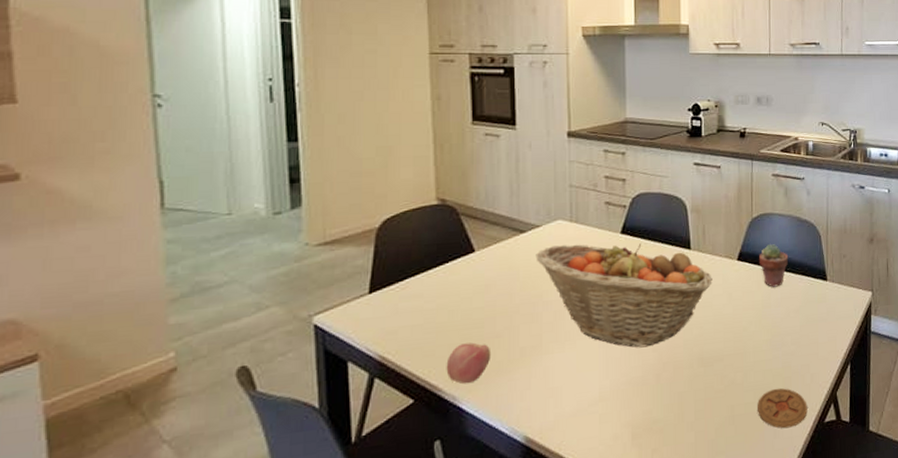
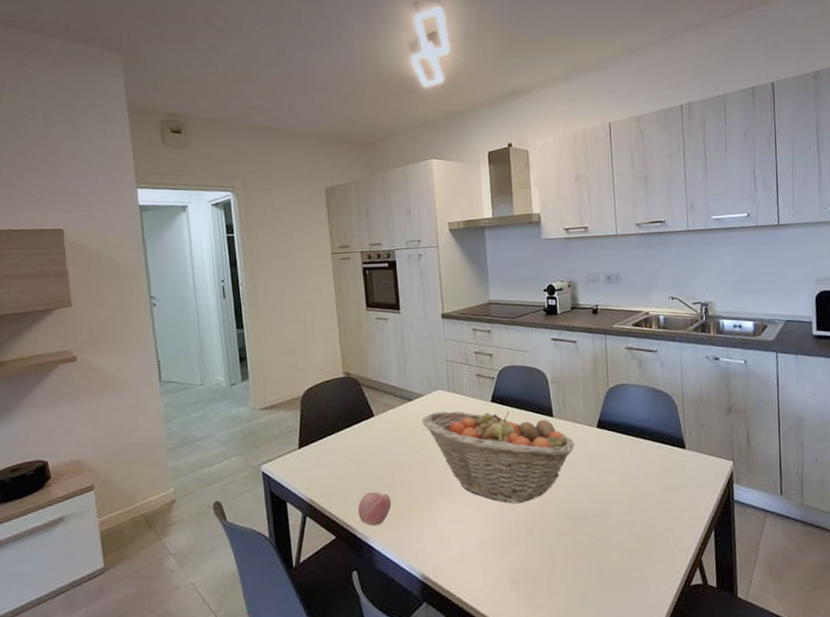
potted succulent: present [758,244,789,287] -> none [616,413,646,454]
coaster: present [758,388,808,429] -> none [623,549,673,588]

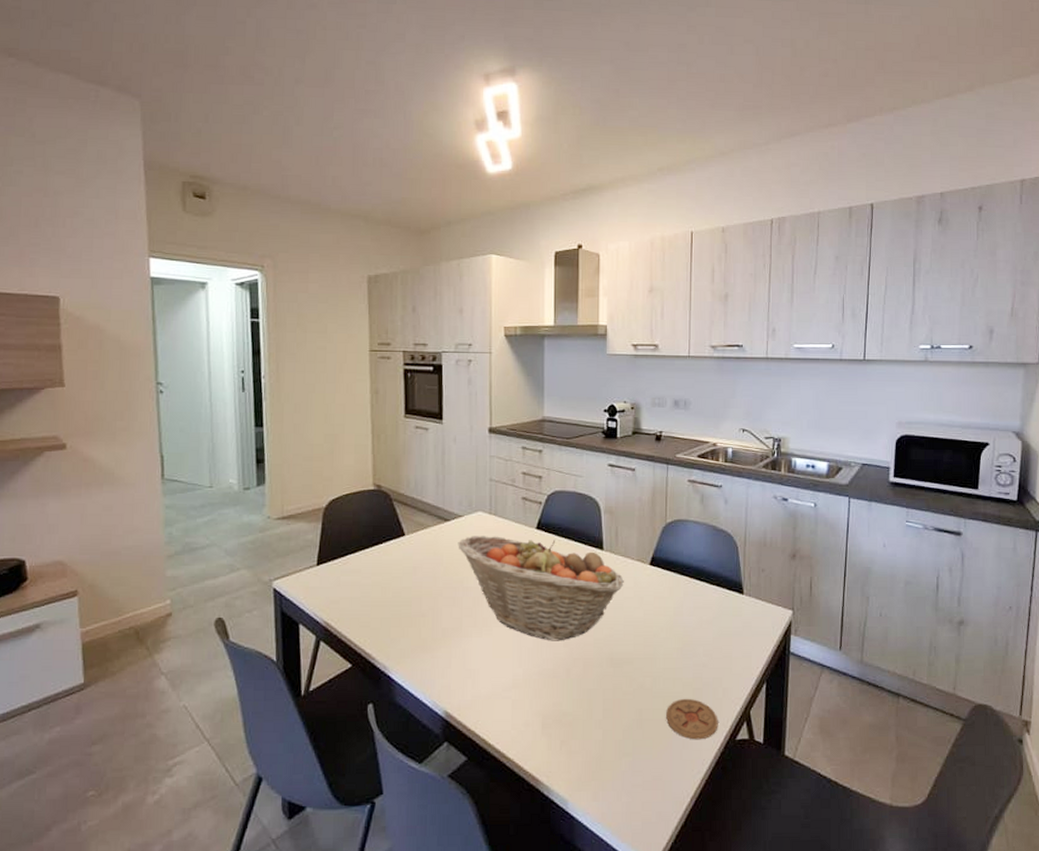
apple: present [358,492,392,526] -> none [379,619,418,656]
coaster: none [623,549,673,588] -> present [666,699,718,740]

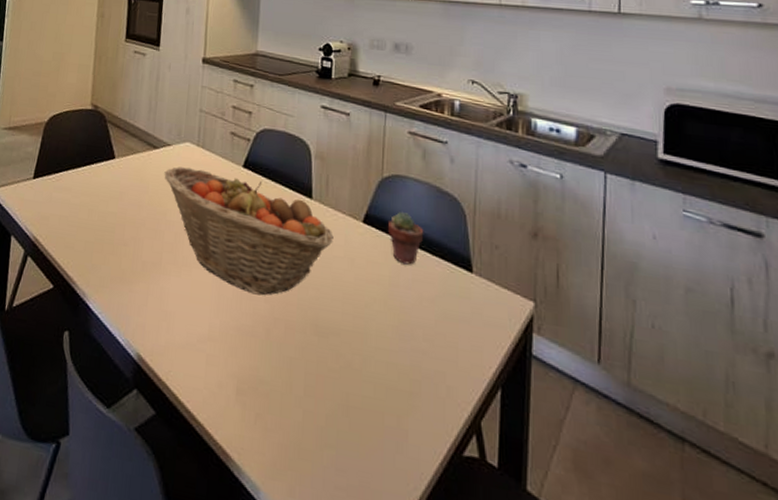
coaster: present [666,699,718,740] -> none [377,389,441,447]
potted succulent: none [671,552,703,595] -> present [387,212,424,265]

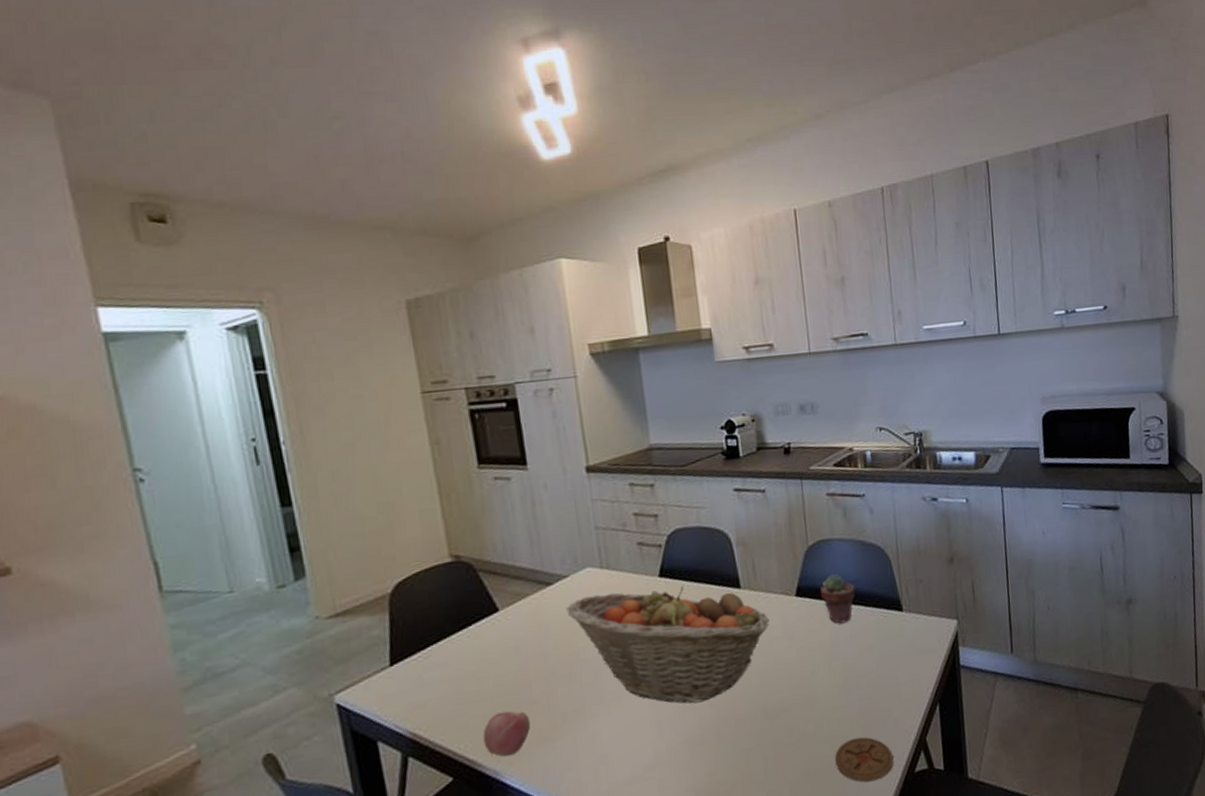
apple: none [81,243,118,284] -> present [483,710,531,757]
coaster: none [377,389,441,447] -> present [835,737,894,782]

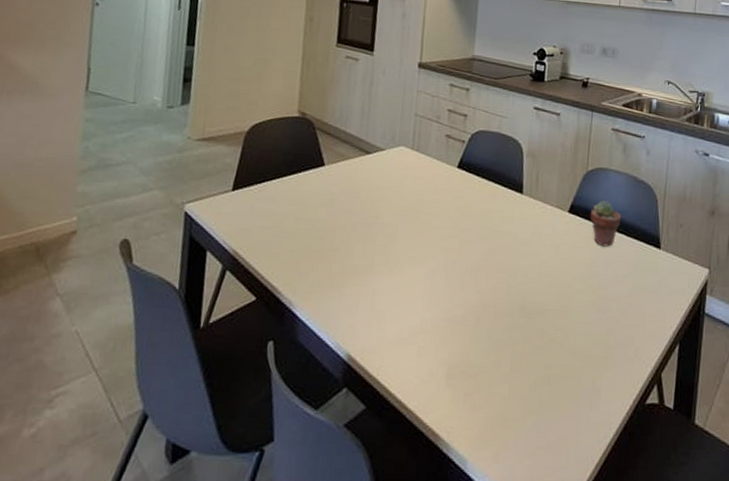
apple: present [483,710,531,757] -> none [286,251,328,292]
fruit basket: present [566,586,769,704] -> none [377,170,542,287]
coaster: present [835,737,894,782] -> none [575,356,629,402]

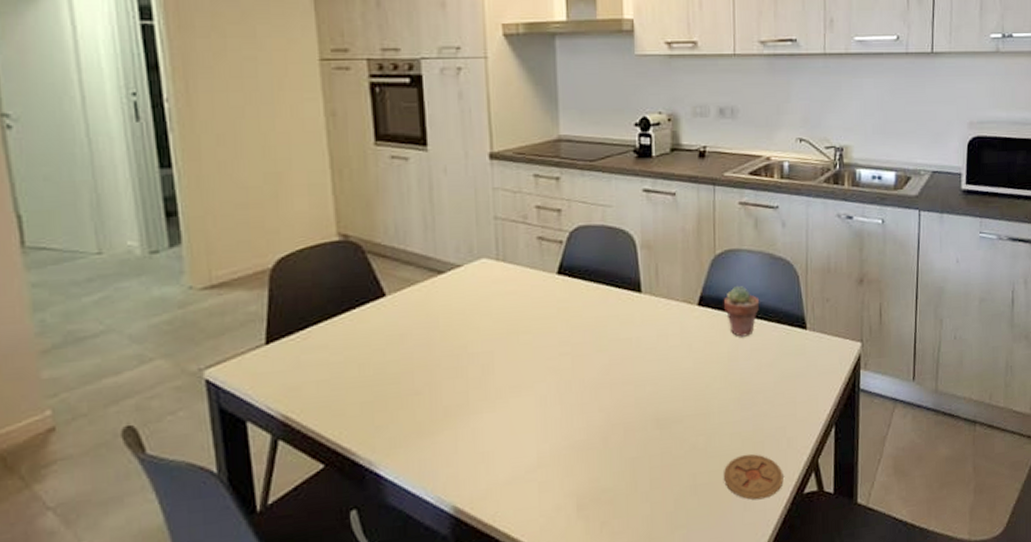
coaster: none [575,356,629,402] -> present [724,454,784,500]

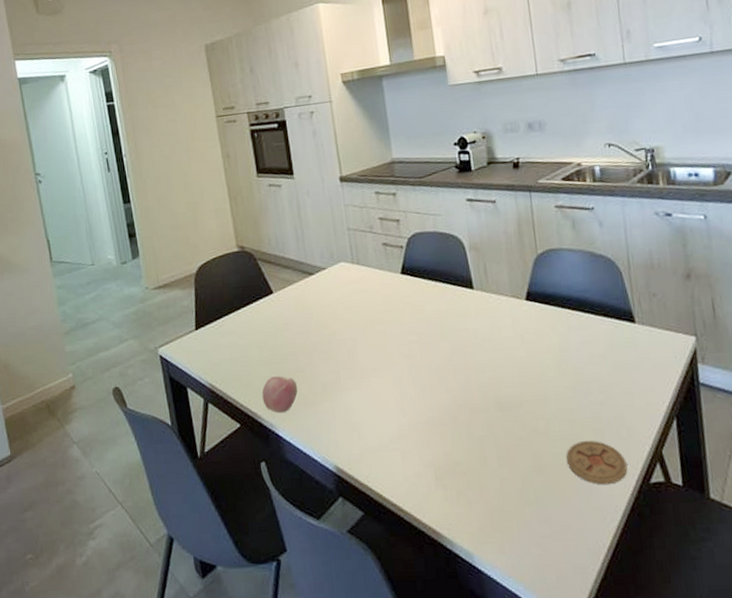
apple: none [359,400,411,447] -> present [262,376,298,413]
potted succulent: present [723,286,760,337] -> none [549,282,585,330]

